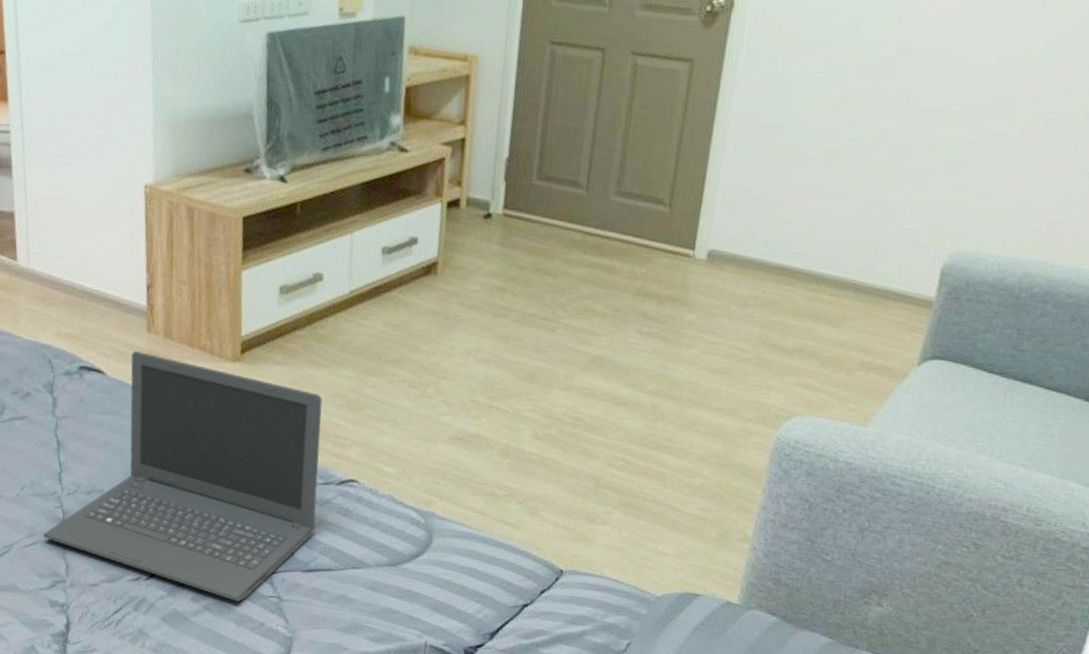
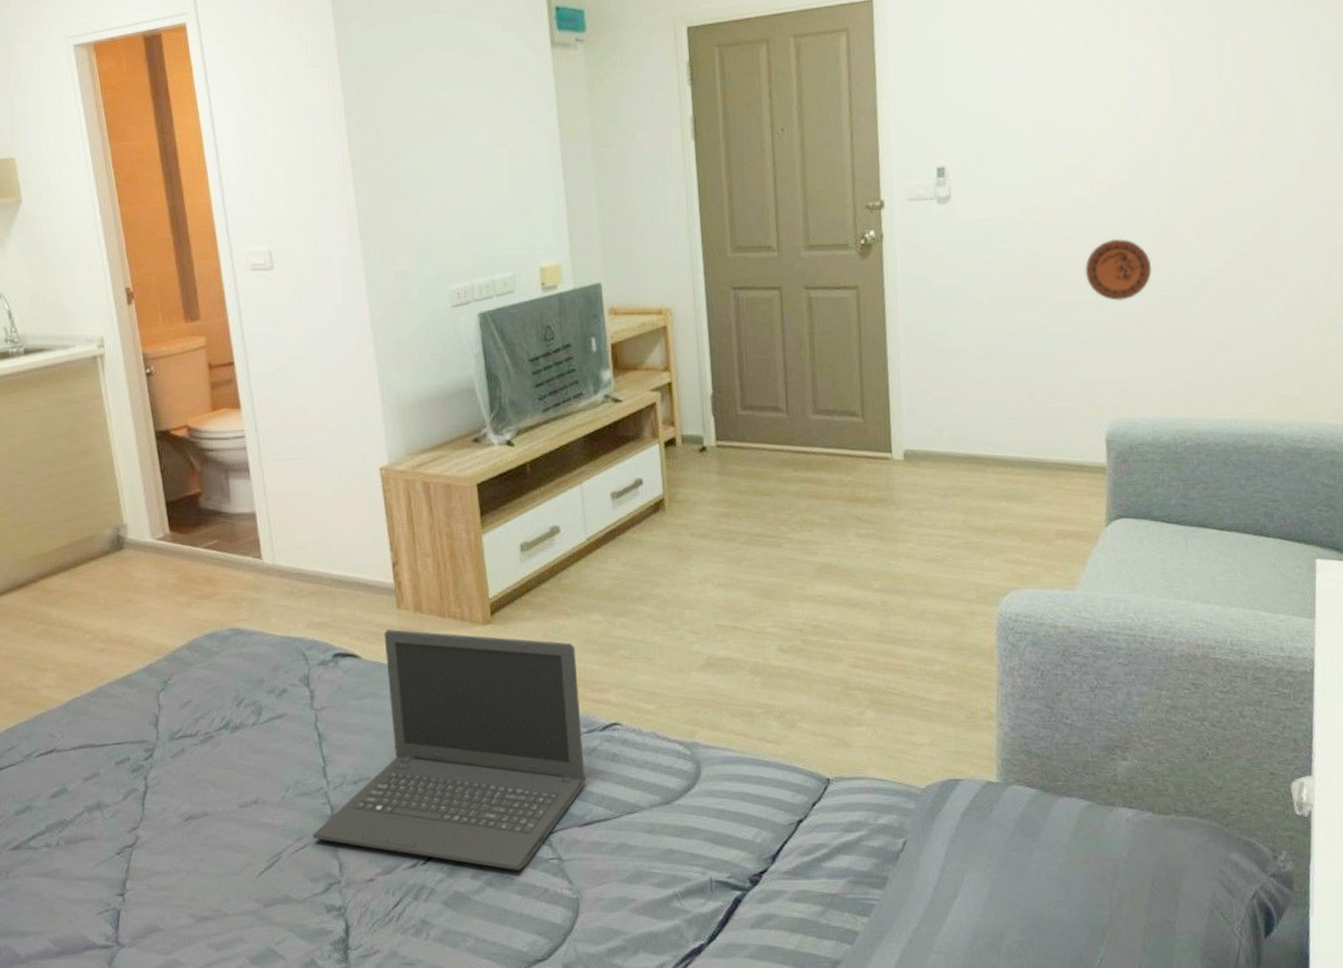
decorative plate: none [962,43,1045,117] -> present [1085,238,1152,301]

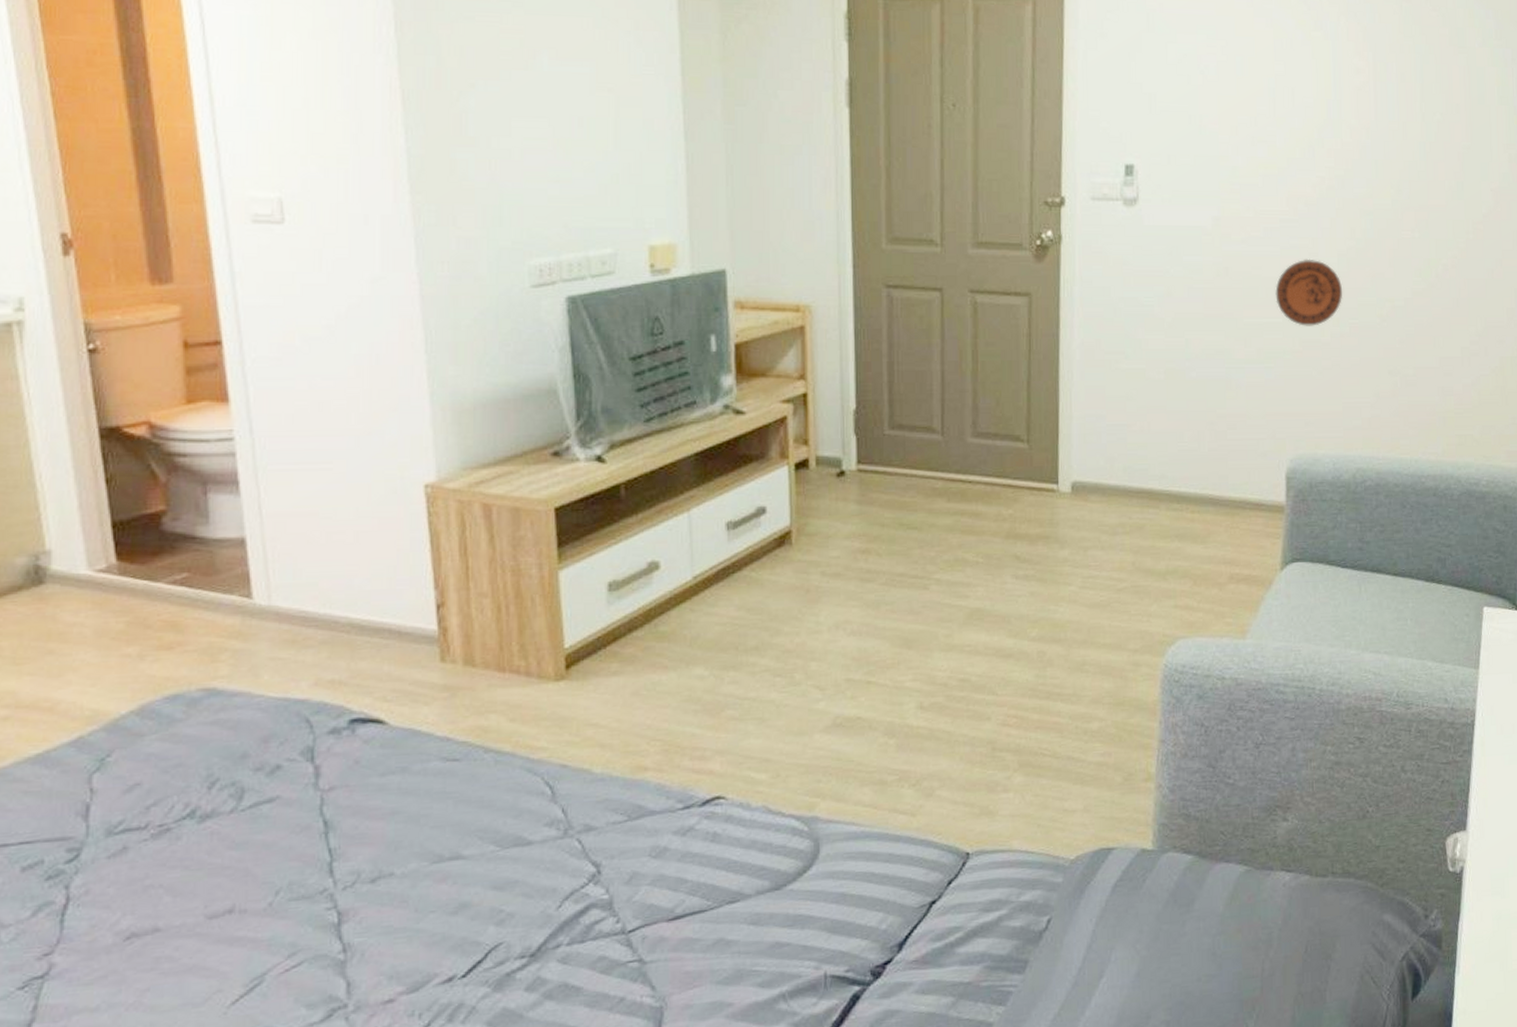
laptop computer: present [312,629,586,870] -> none [309,687,679,978]

